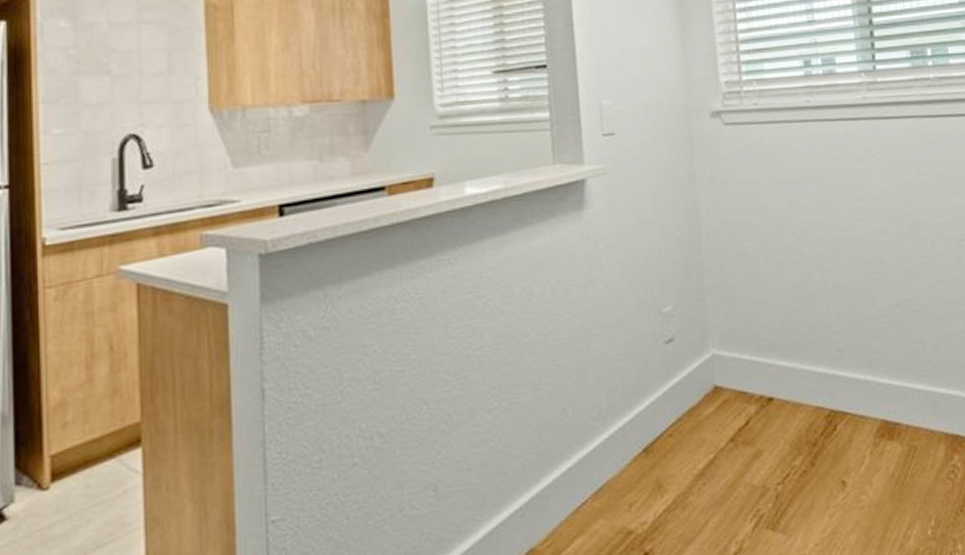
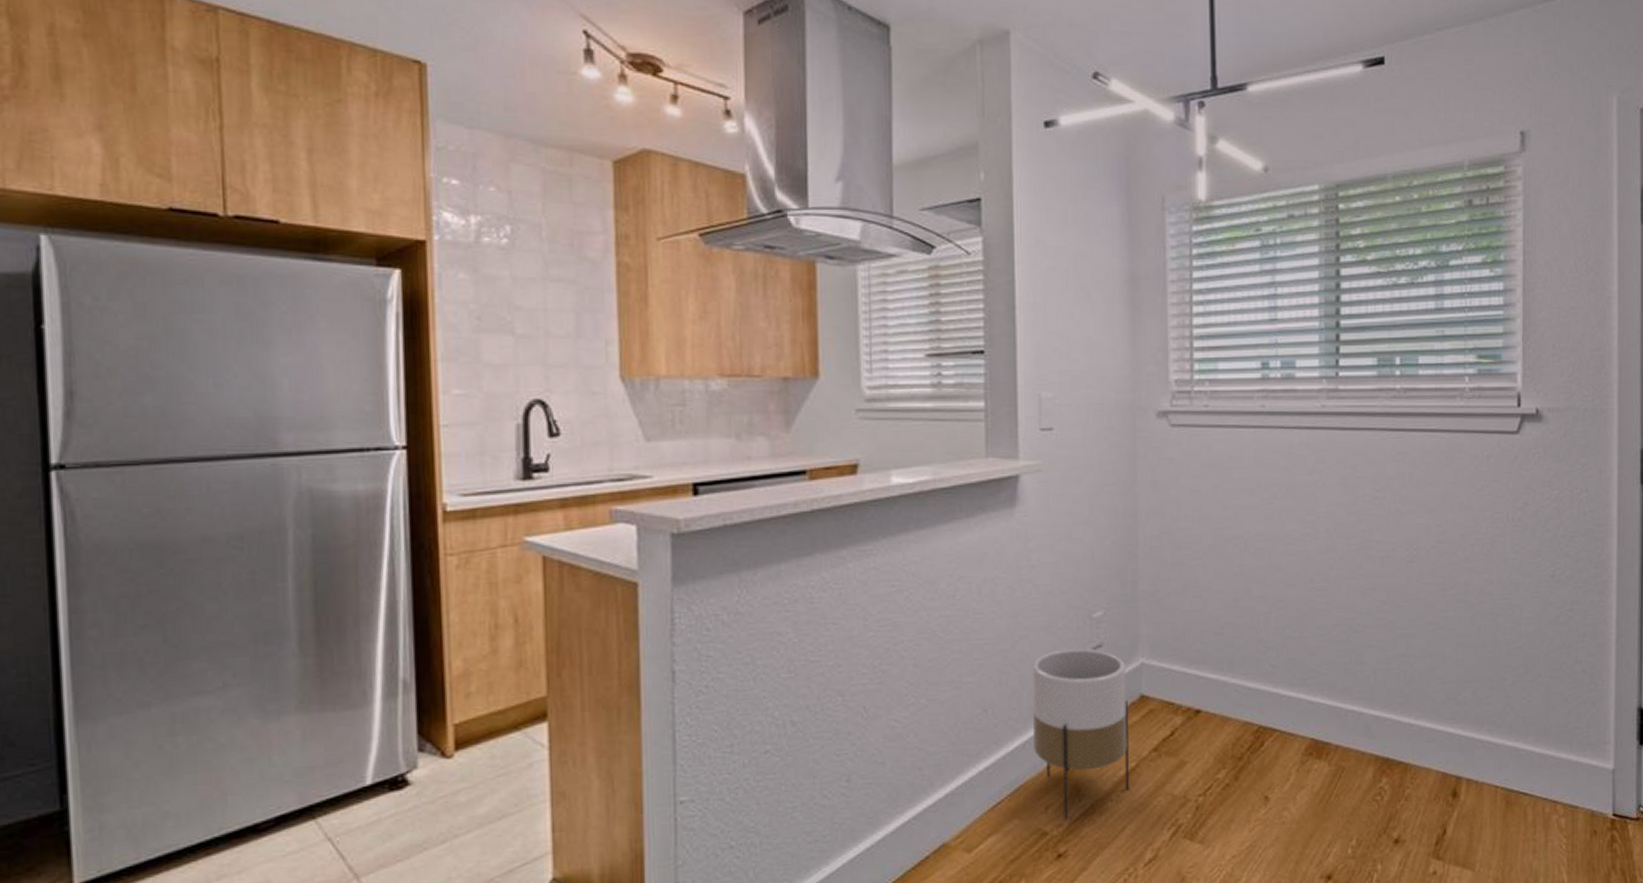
planter: none [608,343,709,517] -> present [1032,648,1129,820]

